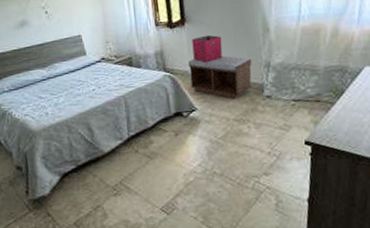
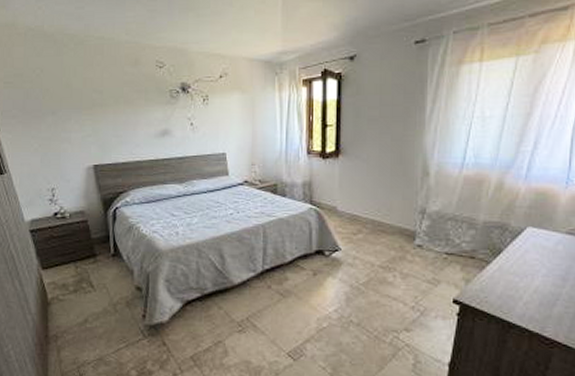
bench: present [189,56,252,100] -> none [336,194,406,244]
storage bin: present [192,34,223,63] -> none [344,171,377,201]

